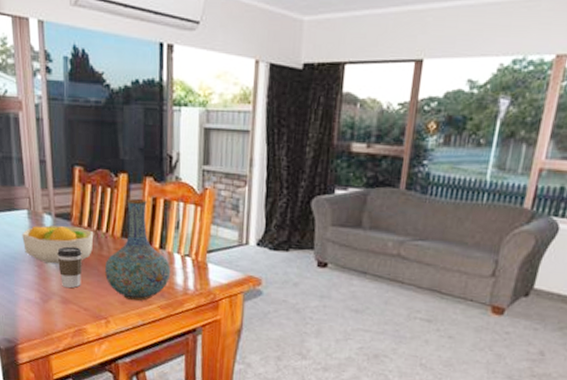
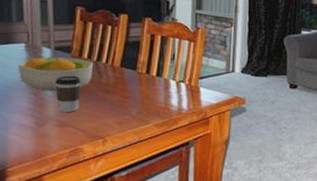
vase: present [104,199,171,301] -> none [102,35,167,122]

